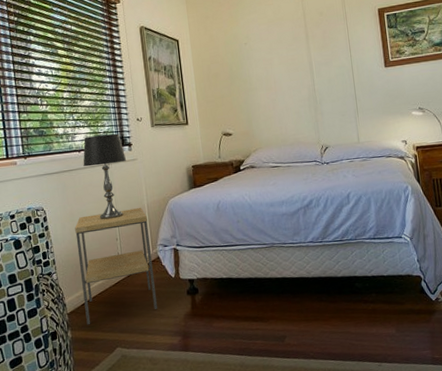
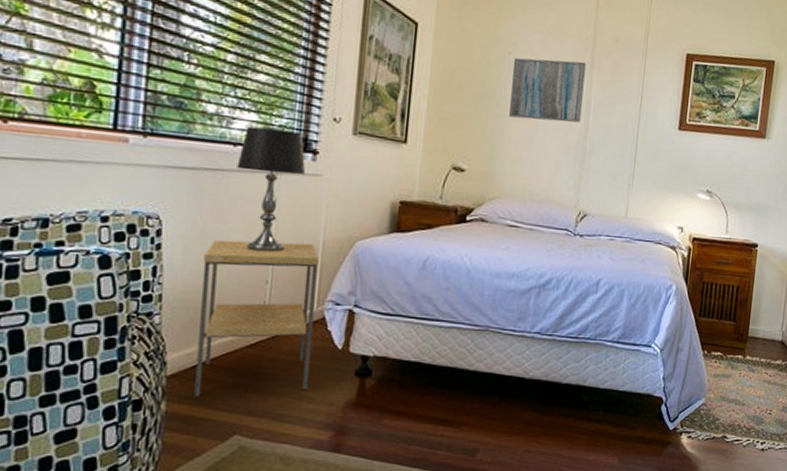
wall art: none [249,35,308,89] -> present [509,57,586,123]

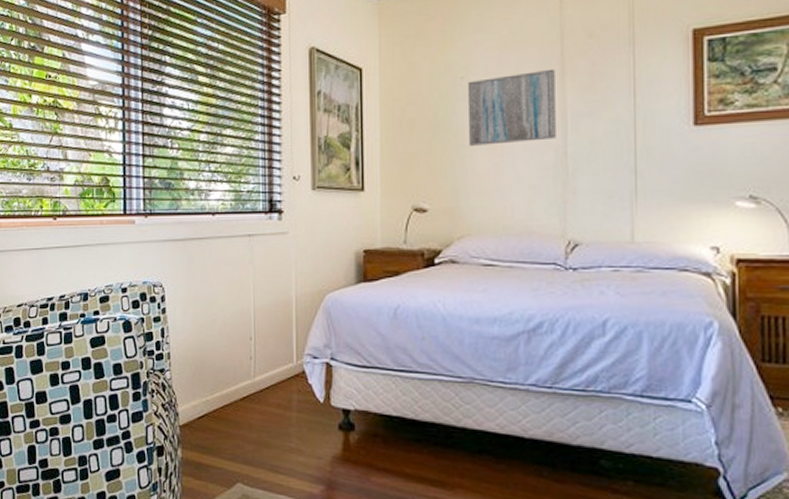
side table: present [194,240,319,398] -> none [198,300,296,446]
table lamp: present [237,126,306,253] -> none [216,195,274,310]

